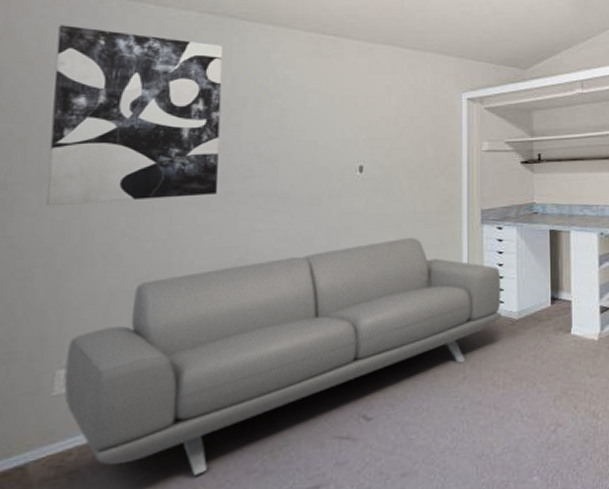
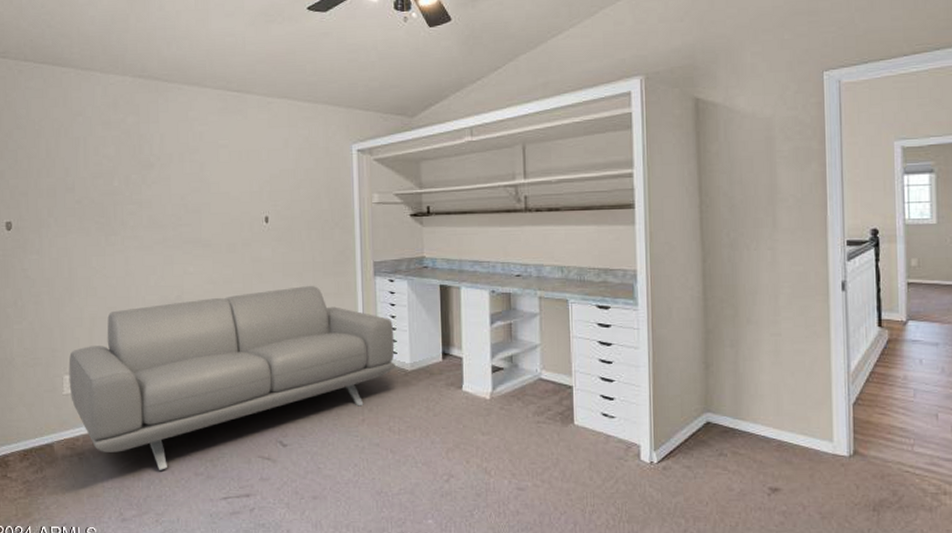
wall art: present [46,25,223,205] -> none [38,95,158,246]

